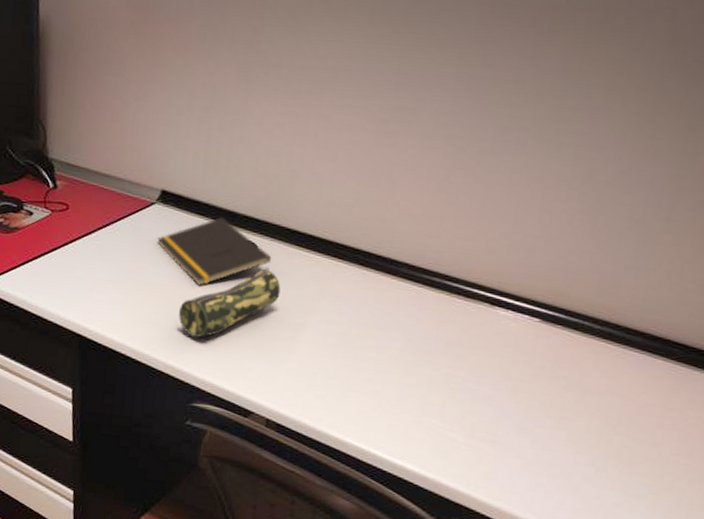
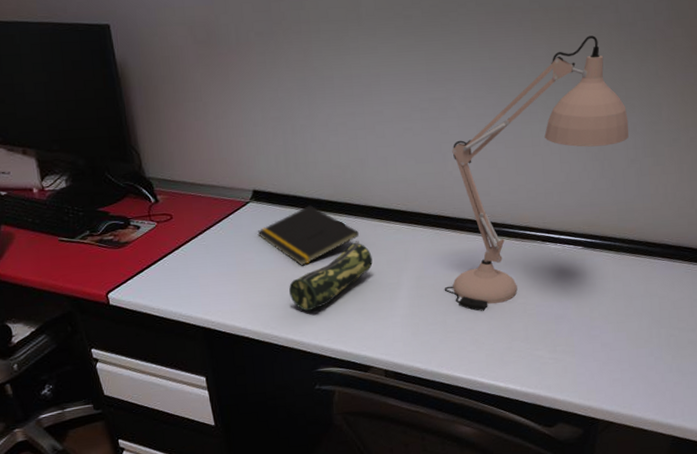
desk lamp: none [356,49,648,374] -> present [444,35,629,311]

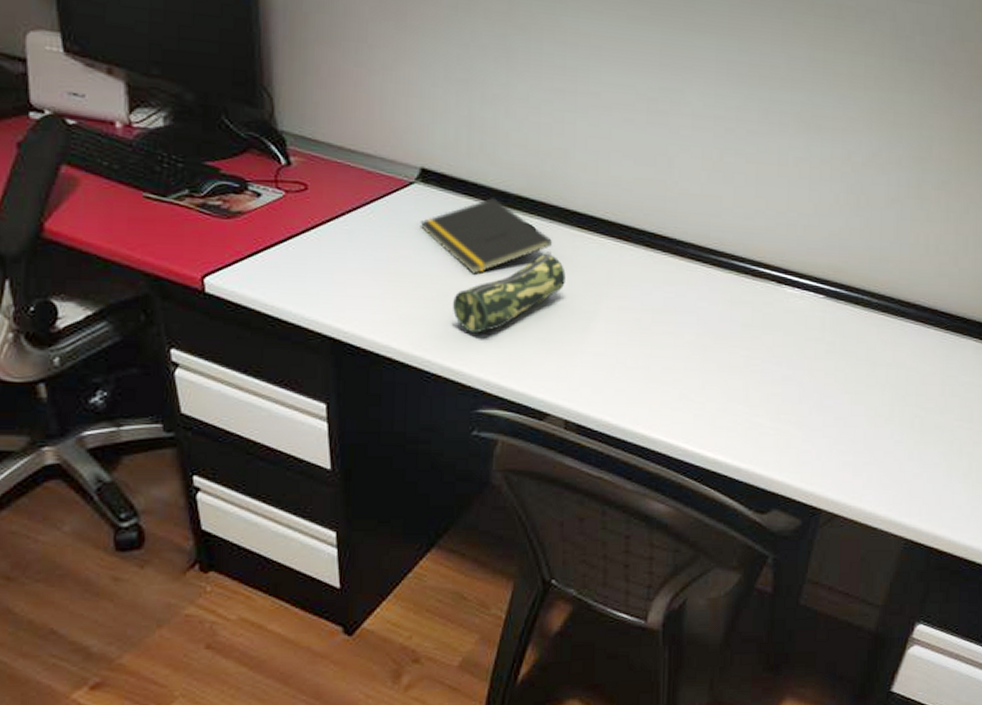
desk lamp: present [444,35,629,311] -> none [651,42,894,360]

